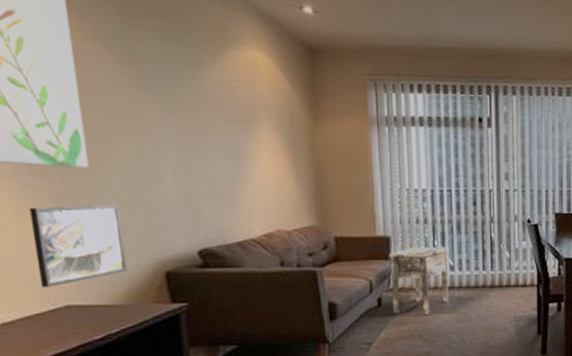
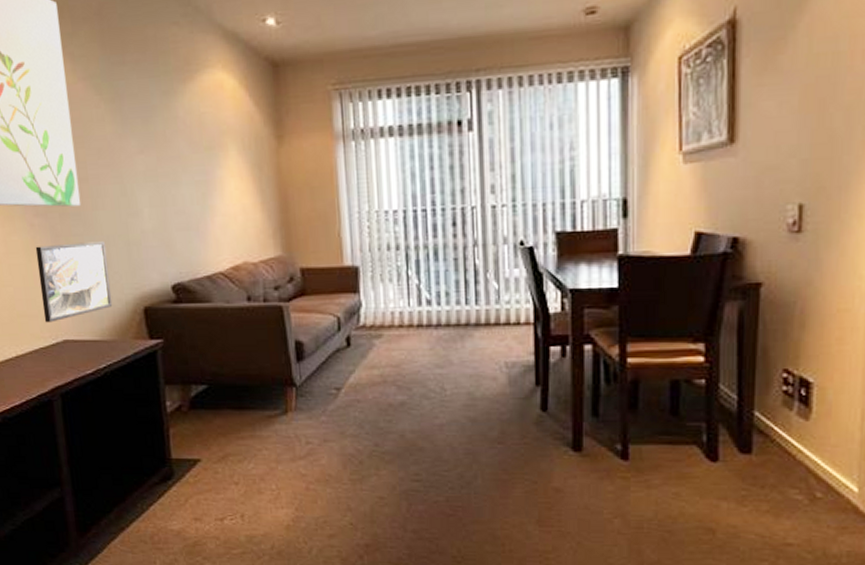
side table: present [388,246,449,314] -> none [357,277,426,357]

